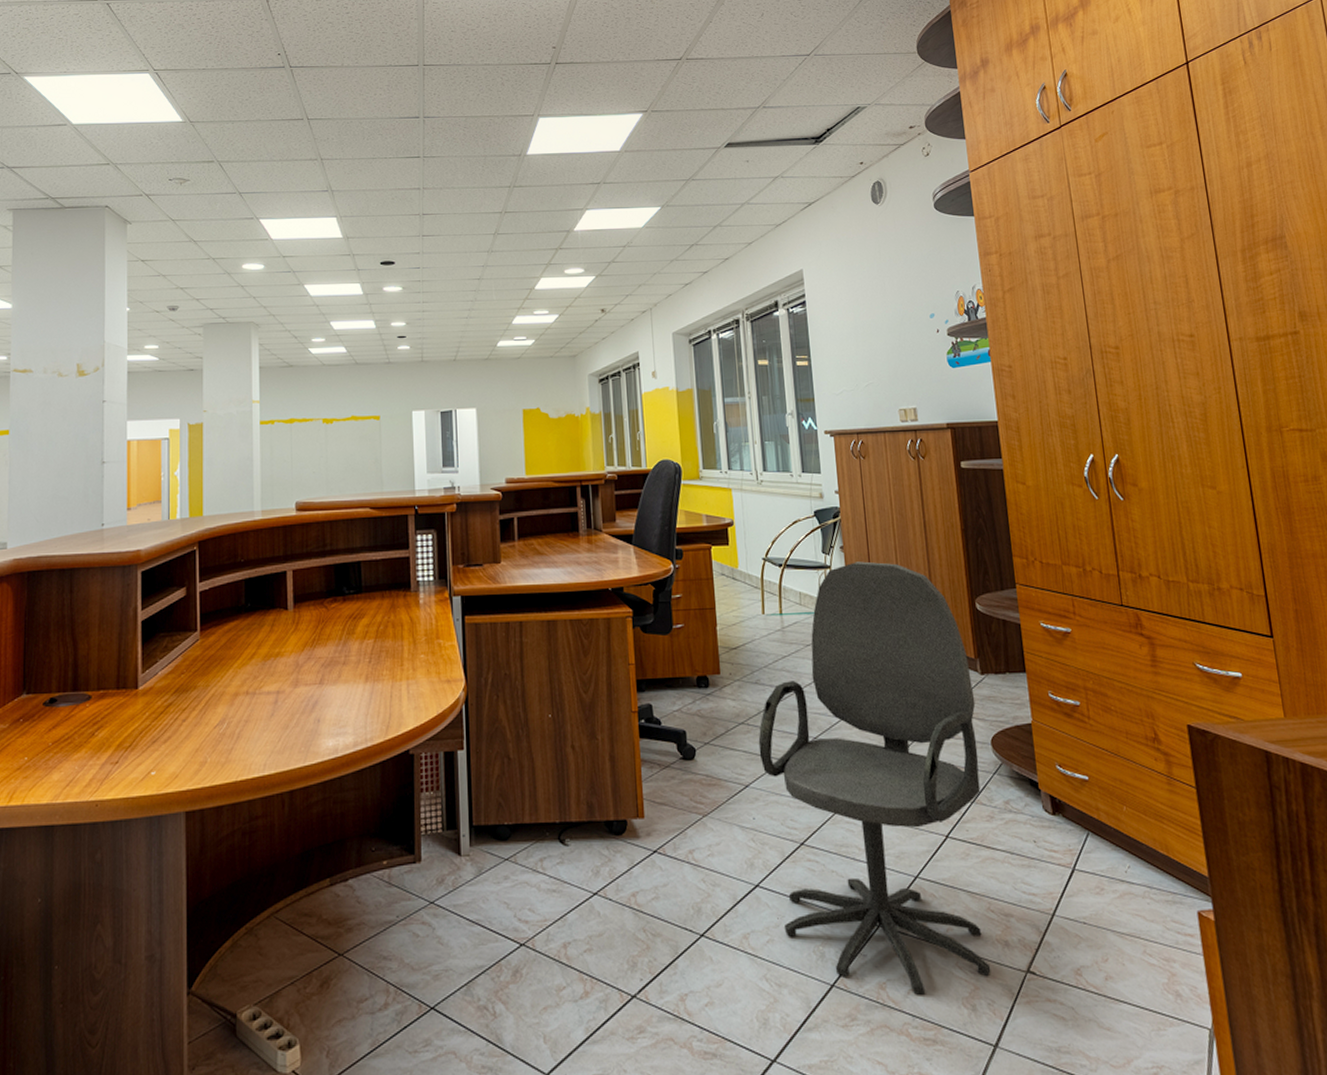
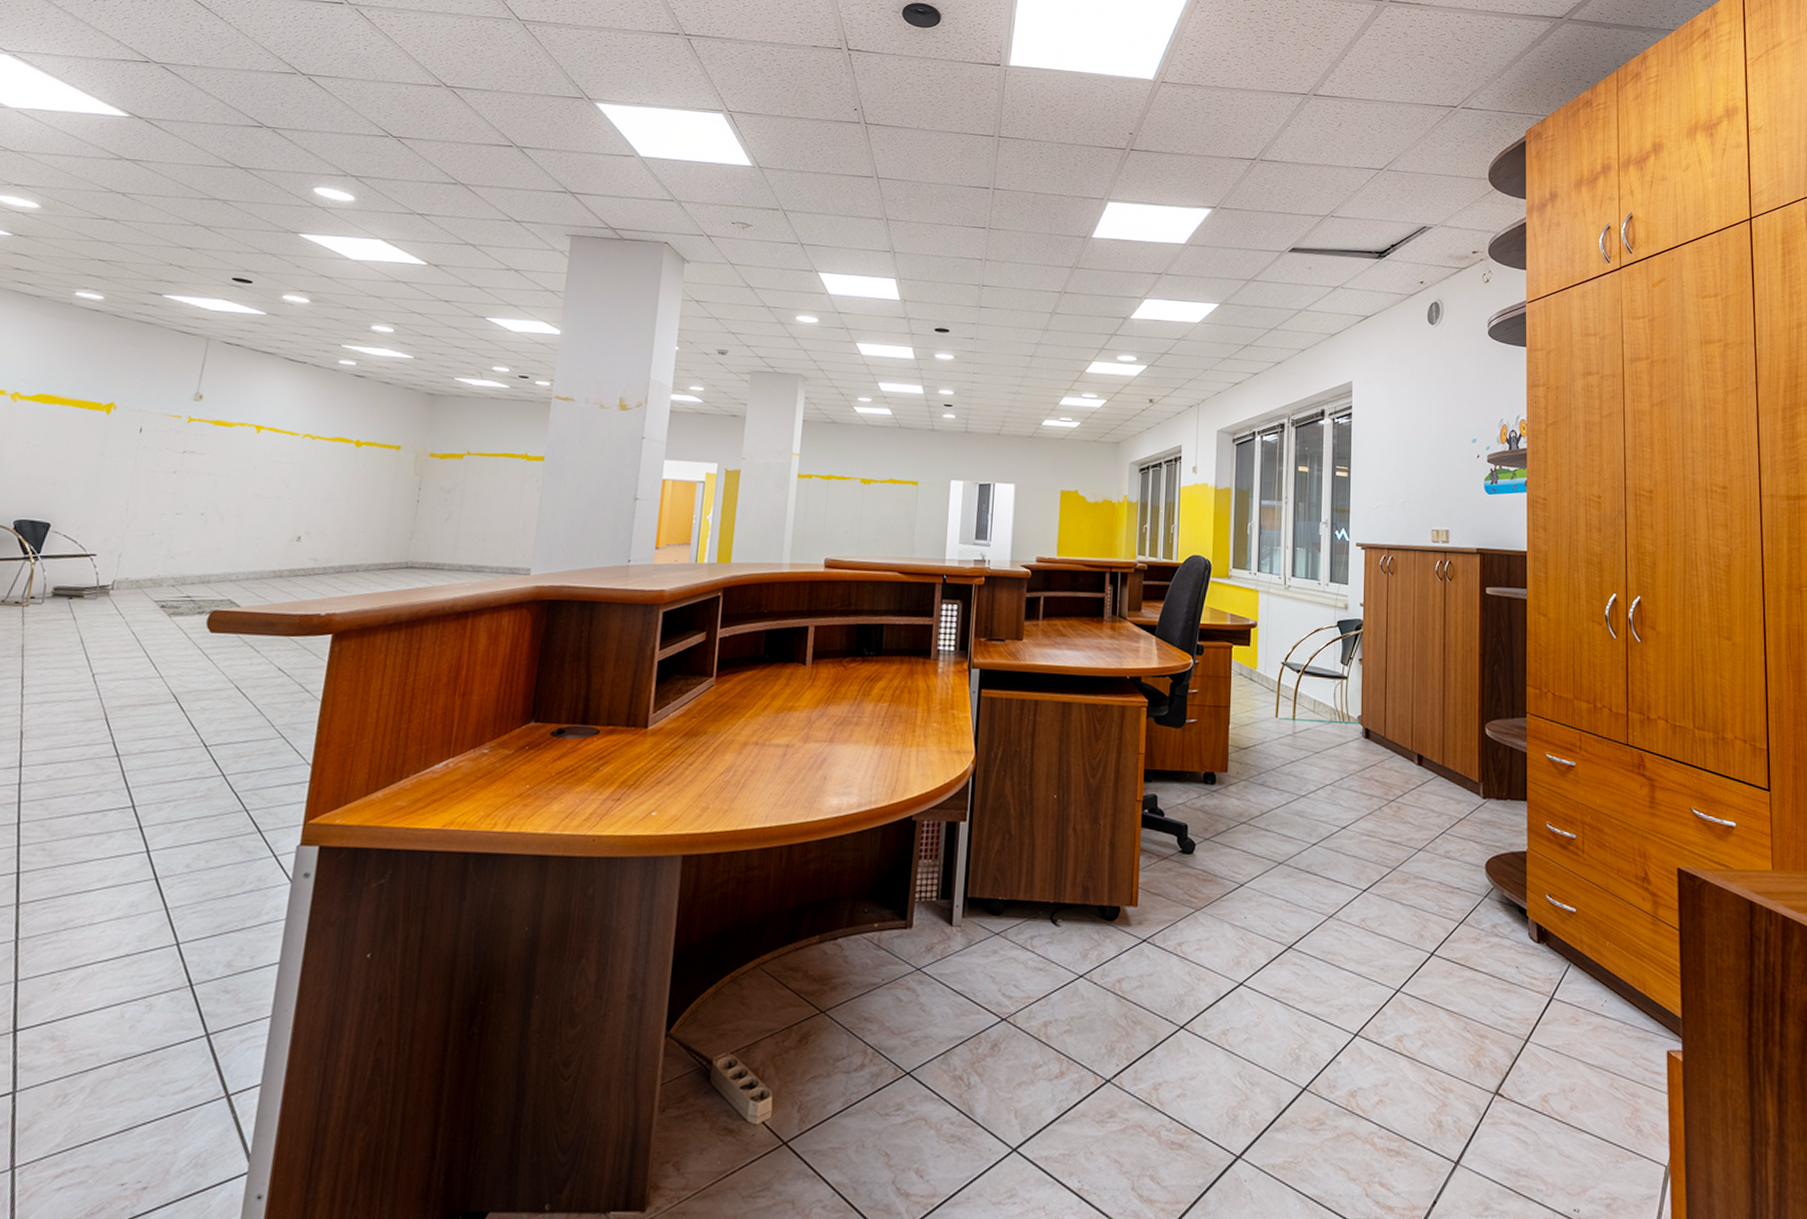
office chair: present [758,561,991,995] -> none [1257,675,1474,1106]

